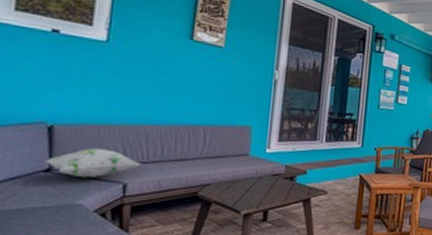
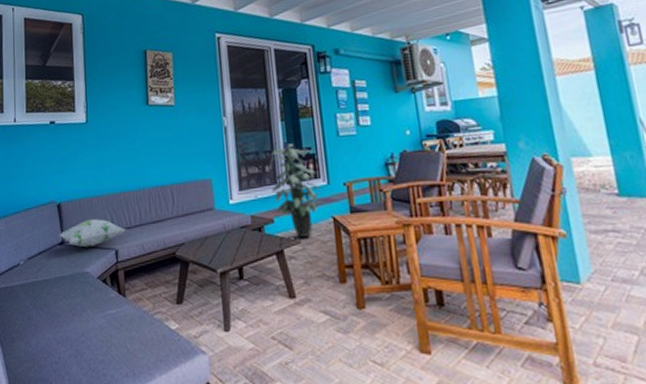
indoor plant: none [310,107,354,189] -> present [270,143,319,238]

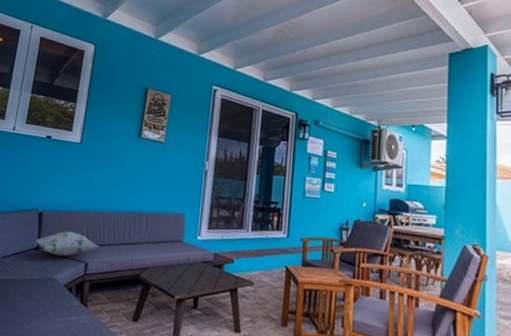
indoor plant: present [270,143,319,238] -> none [237,195,279,281]

